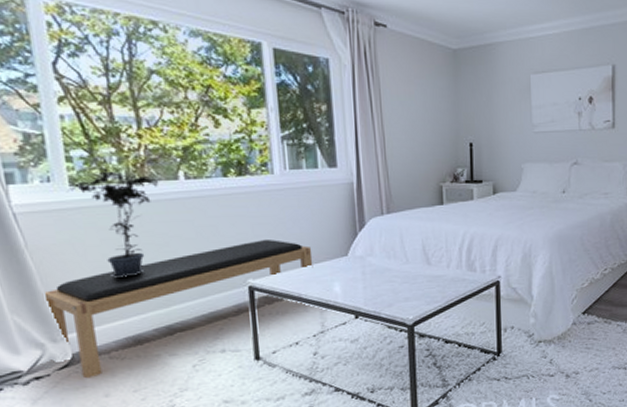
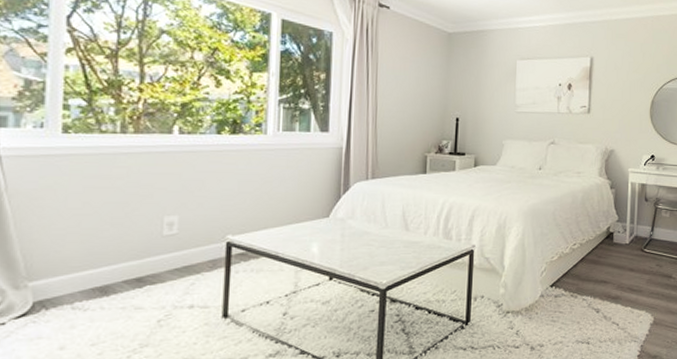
bench: present [42,239,313,379] -> none [13,196,295,330]
potted plant: present [69,168,159,279] -> none [61,118,153,227]

